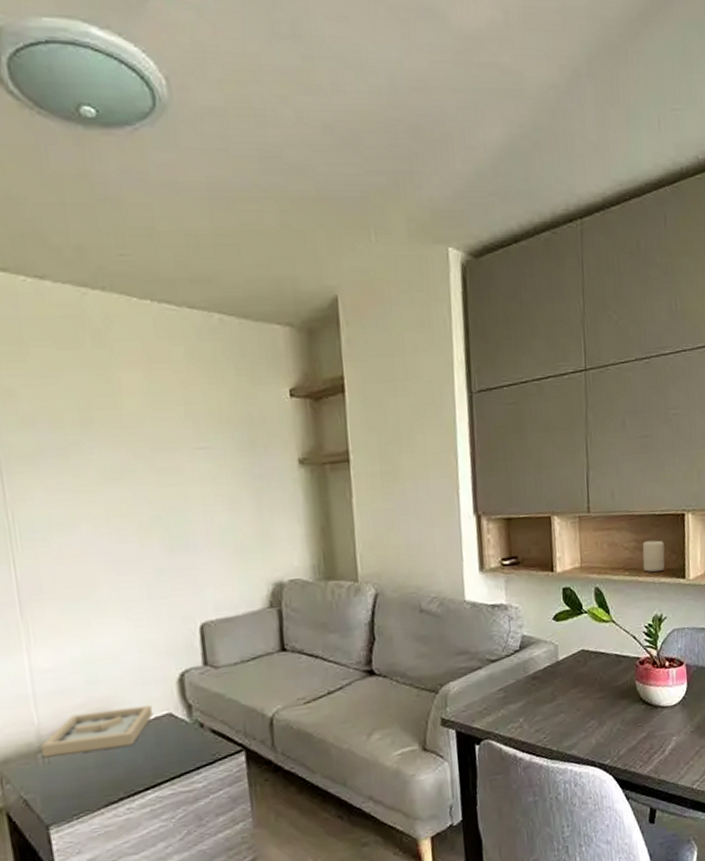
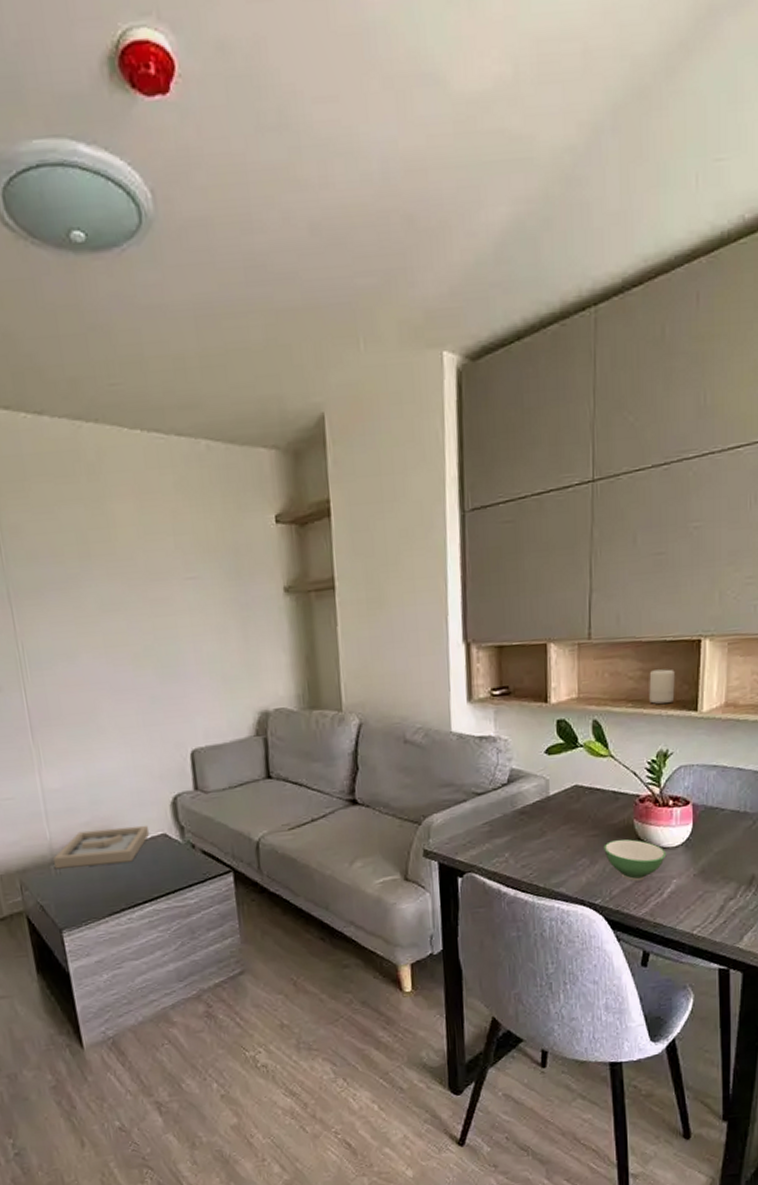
bowl: none [610,700,666,741] -> present [604,839,667,882]

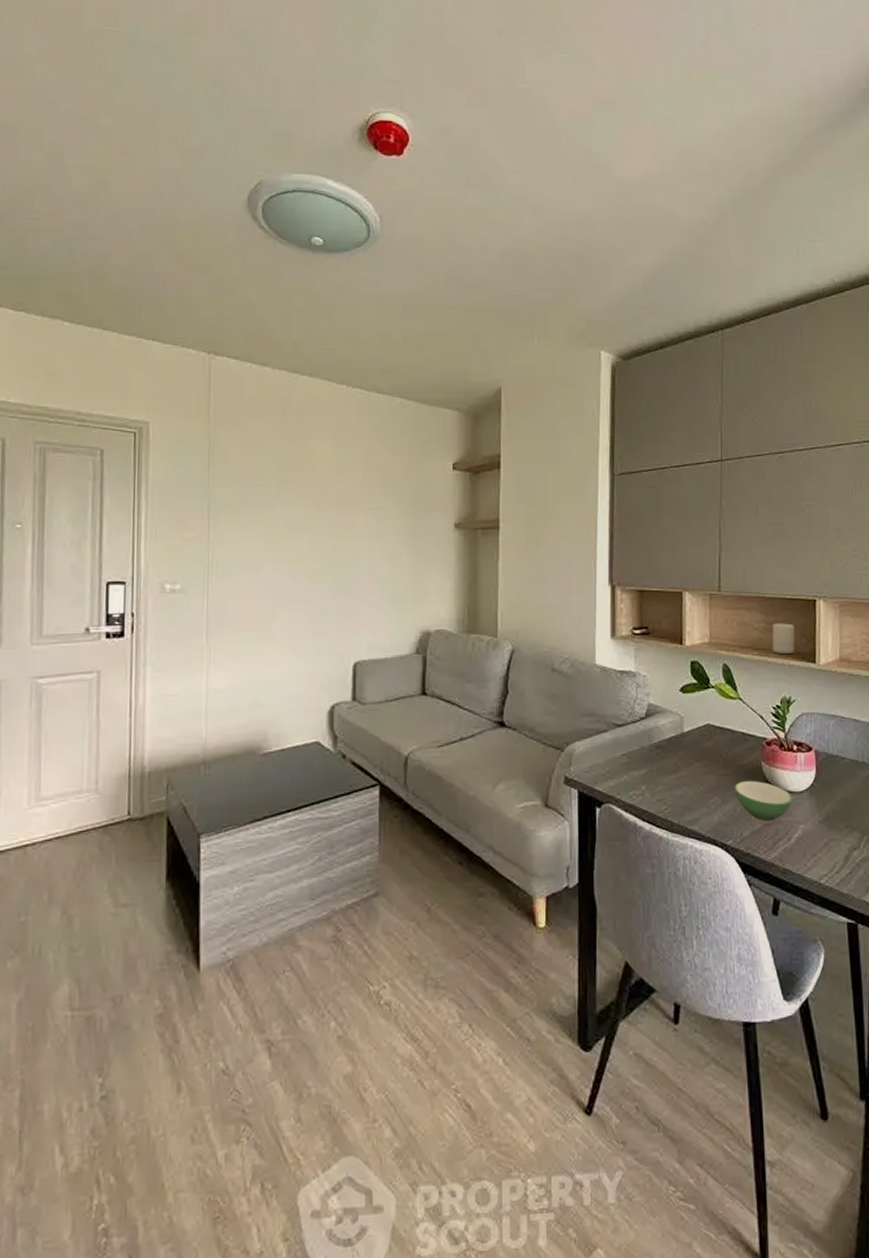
decorative tray: present [52,825,150,869] -> none [204,731,304,770]

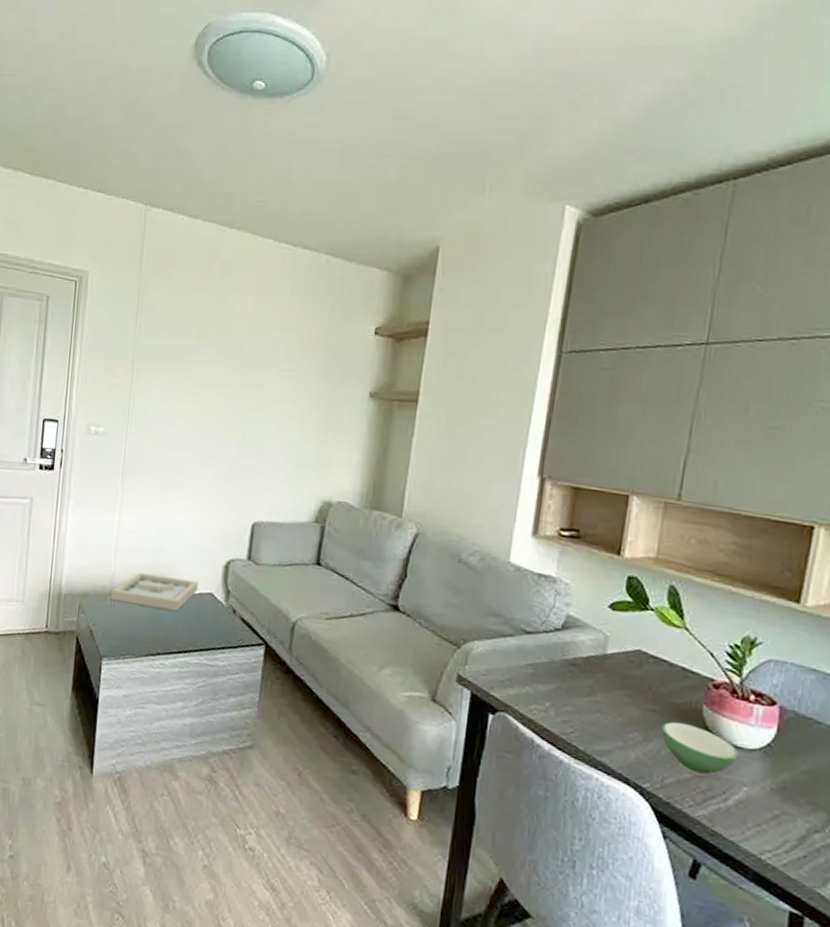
decorative tray: none [204,731,304,770] -> present [110,572,200,611]
candle: present [772,623,795,655] -> none [741,547,777,588]

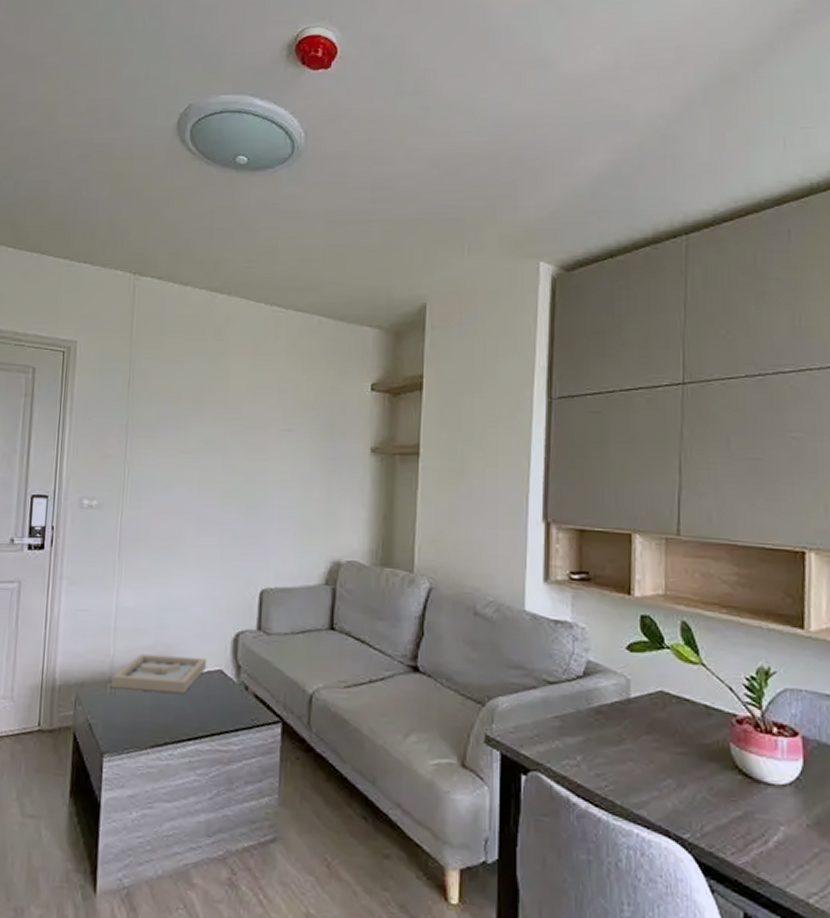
bowl: present [661,721,739,777] -> none [694,763,772,820]

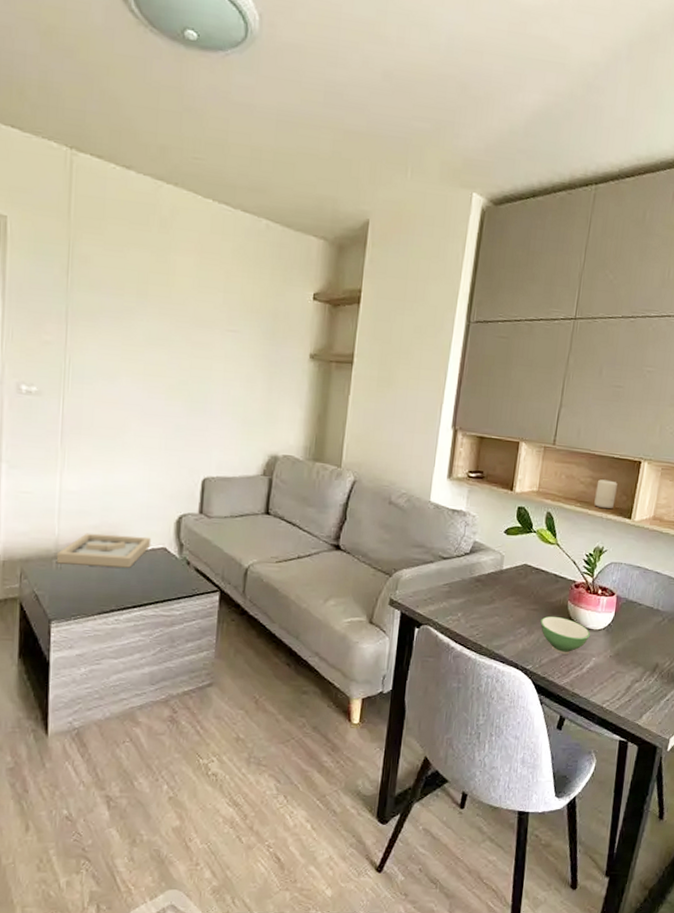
bowl: none [694,763,772,820] -> present [540,616,591,655]
candle: none [746,577,776,616] -> present [594,479,617,509]

